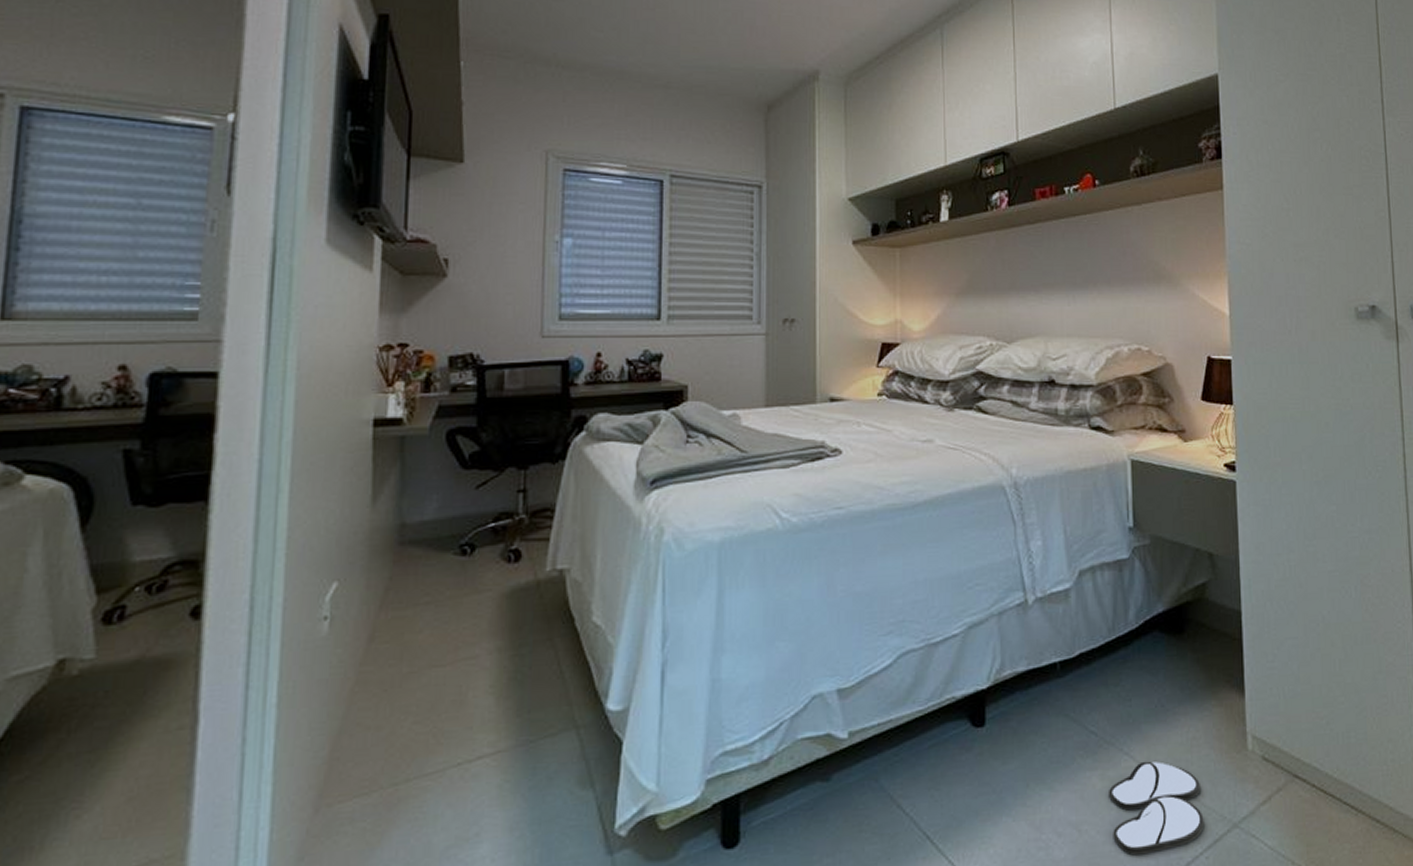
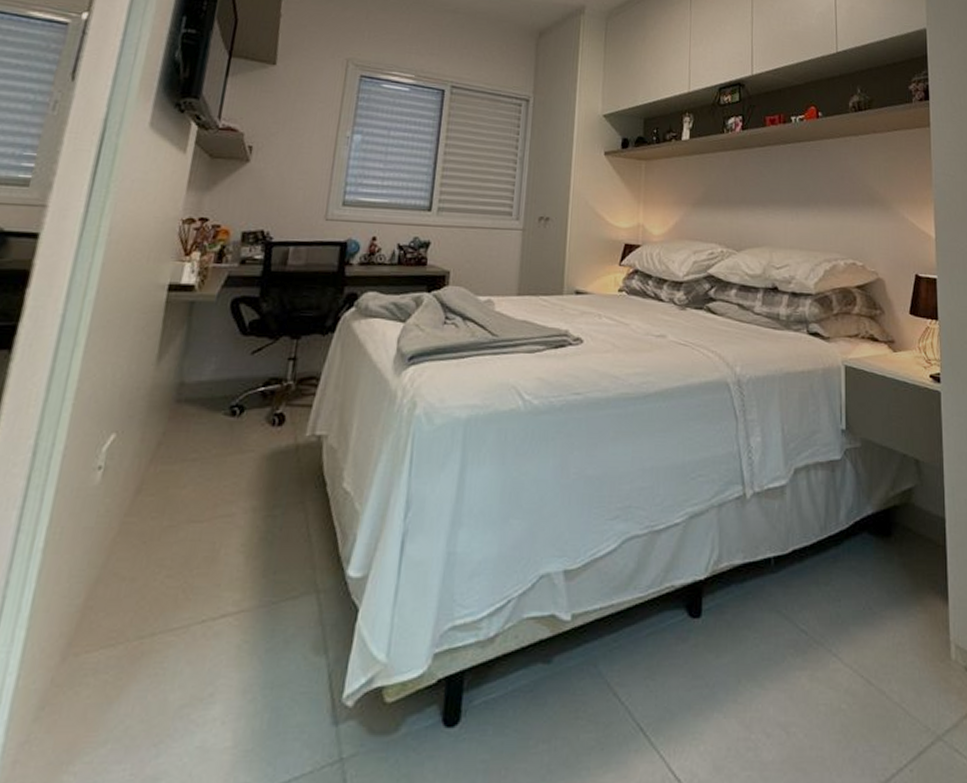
slippers: present [1109,761,1204,855] -> none [817,664,909,763]

